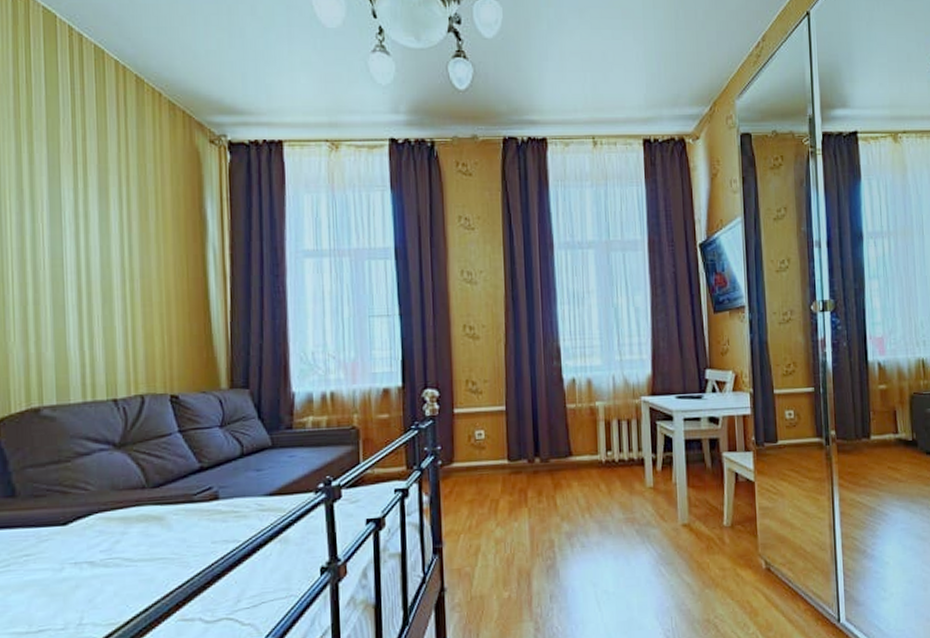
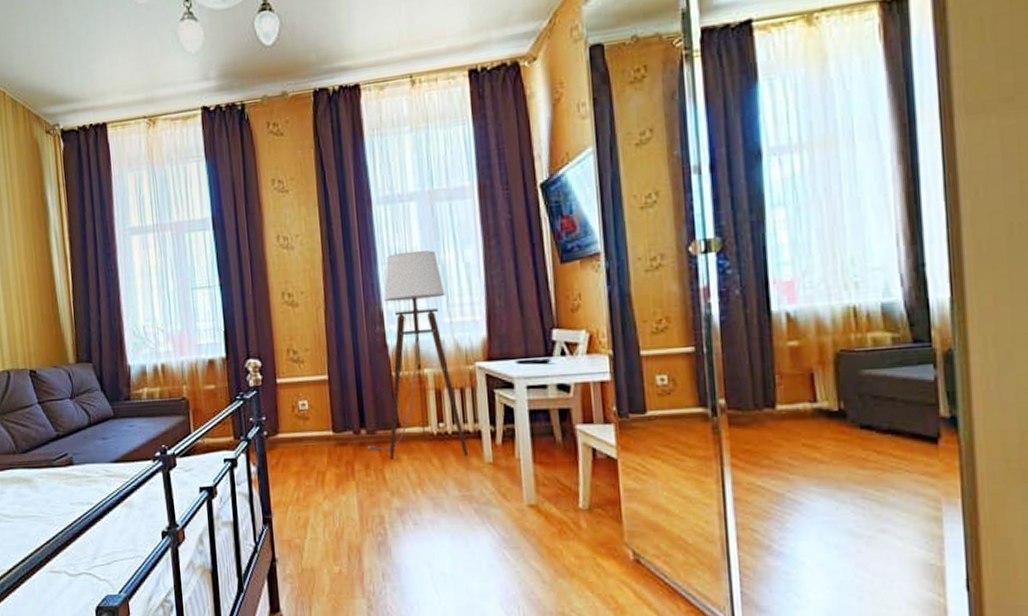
floor lamp: none [540,293,633,486] -> present [367,250,469,460]

